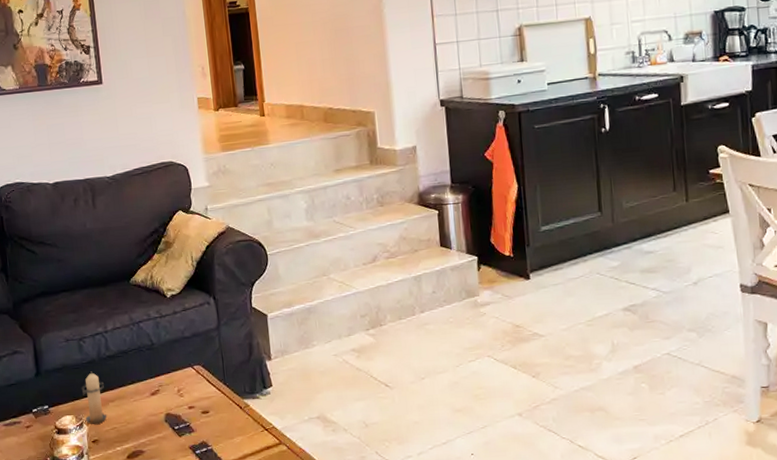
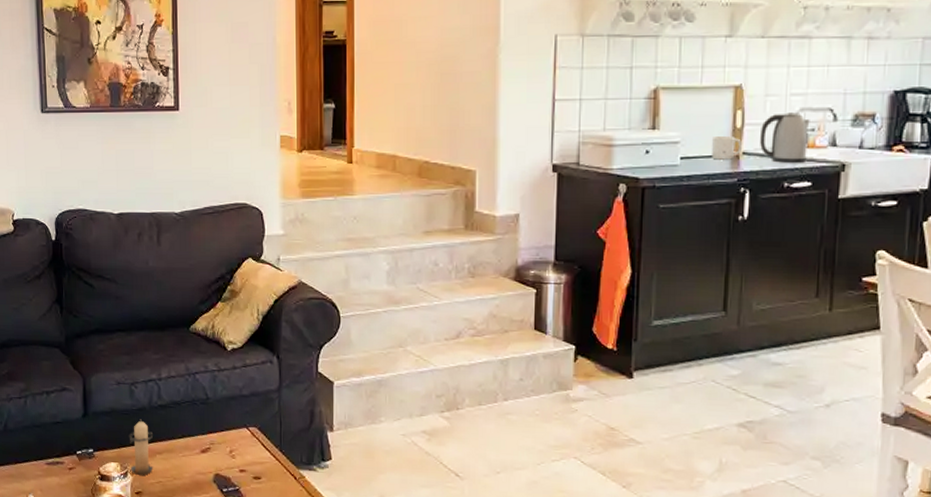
mug: none [571,61,598,83] -> present [711,135,743,160]
kettle: none [611,36,652,80] -> present [760,112,810,164]

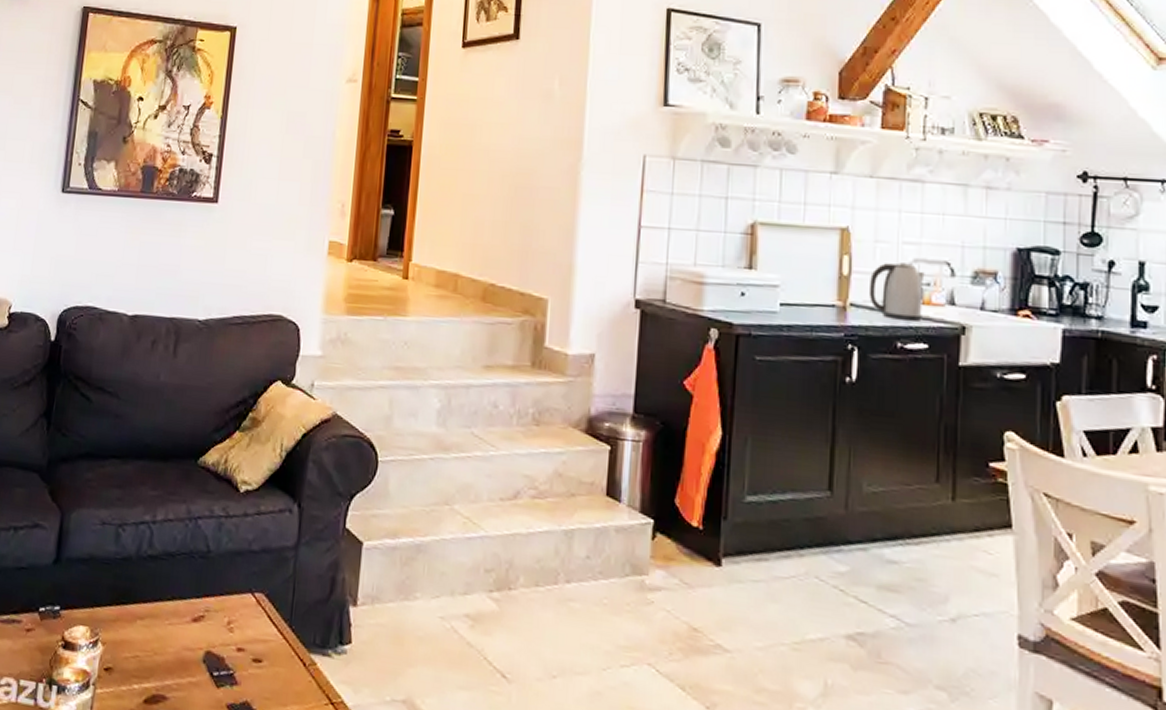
candle: present [129,419,153,475] -> none [101,571,136,646]
mug: present [711,135,743,160] -> none [814,281,850,311]

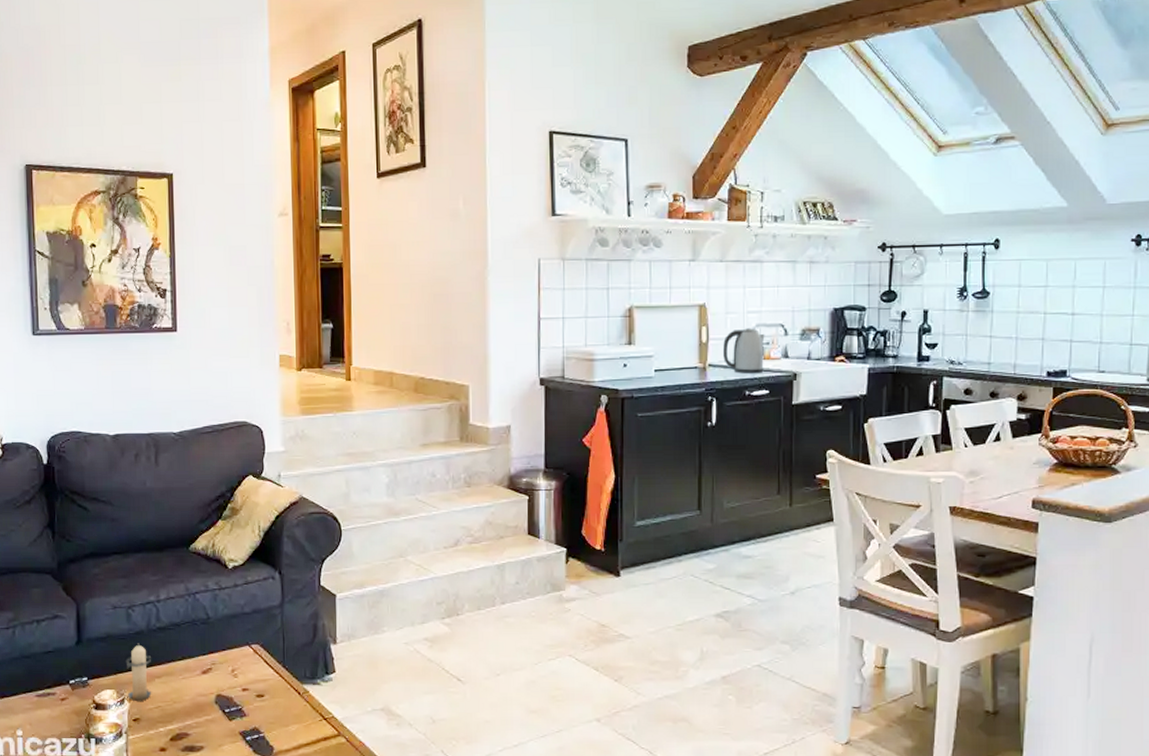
candle: none [101,571,136,646] -> present [125,643,152,701]

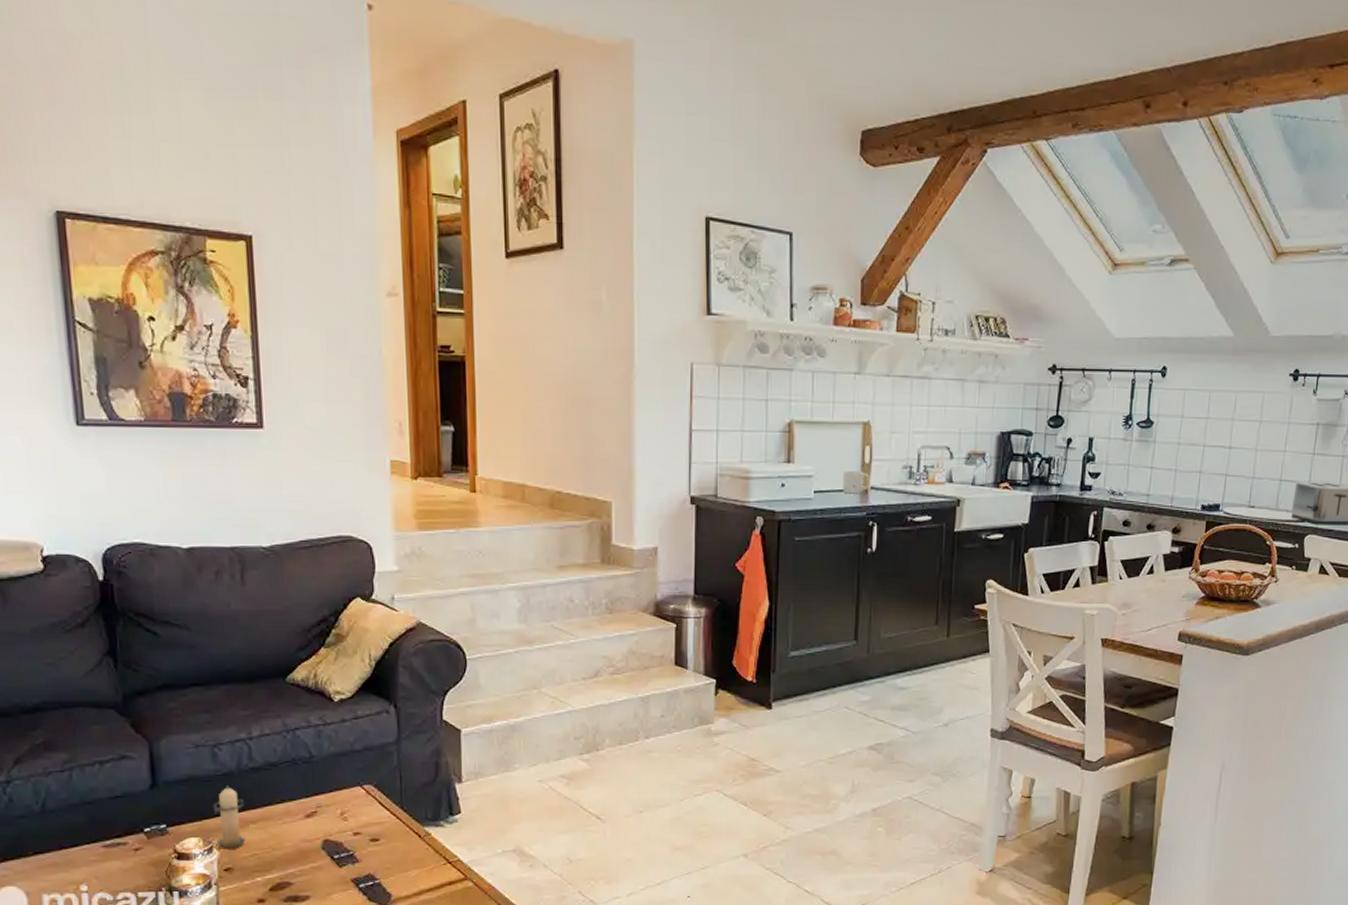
mug: none [681,349,709,372] -> present [842,470,871,494]
kettle: present [723,328,765,375] -> none [886,450,930,499]

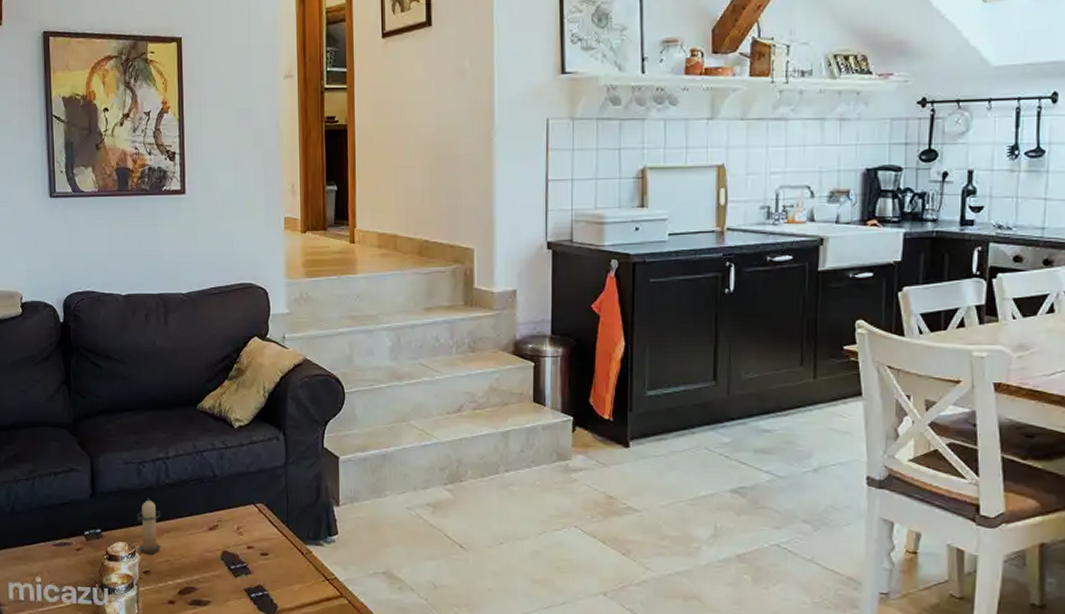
mug: present [842,470,871,494] -> none [697,212,727,236]

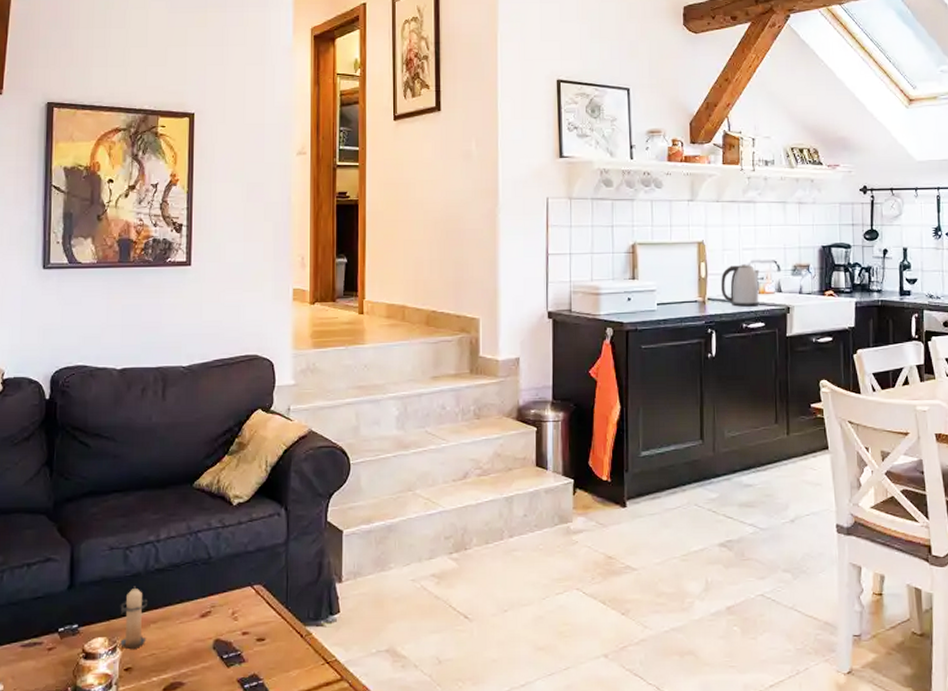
kettle: none [743,190,789,239] -> present [721,264,760,308]

